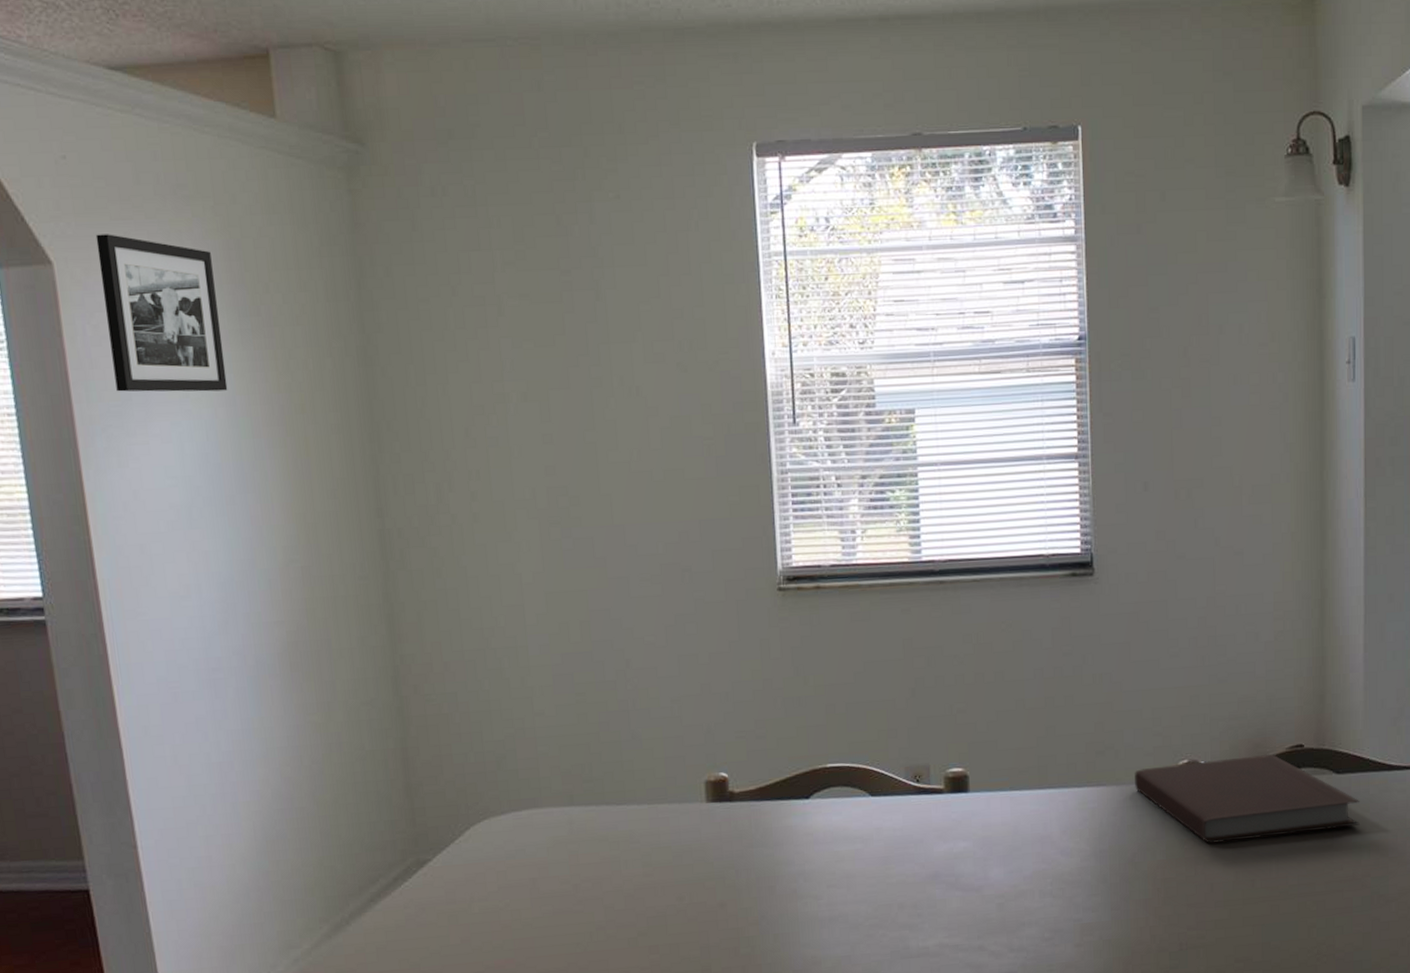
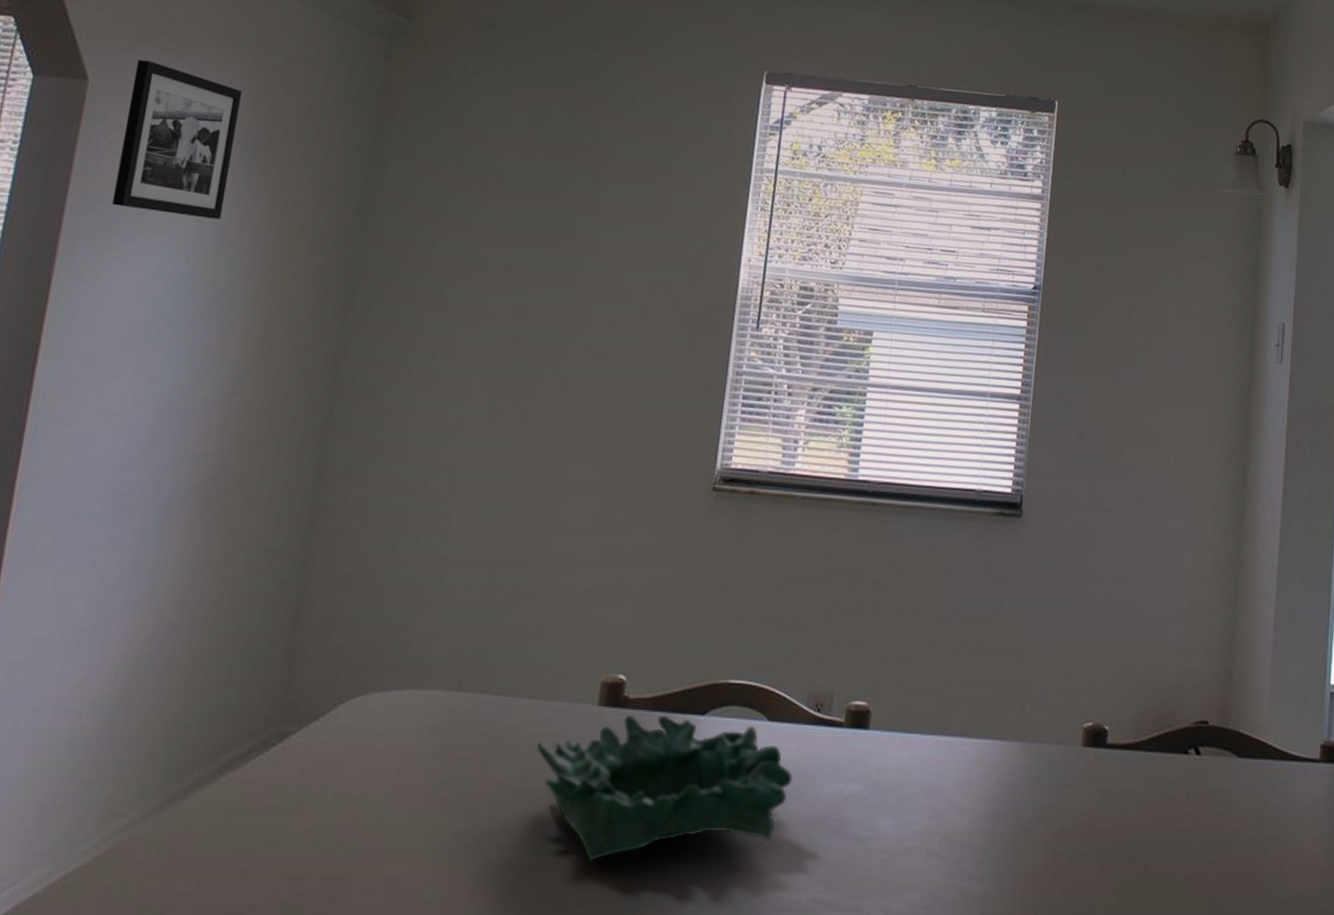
decorative bowl: none [657,803,903,936] -> present [537,714,793,861]
notebook: present [1135,753,1361,844] -> none [1037,726,1259,819]

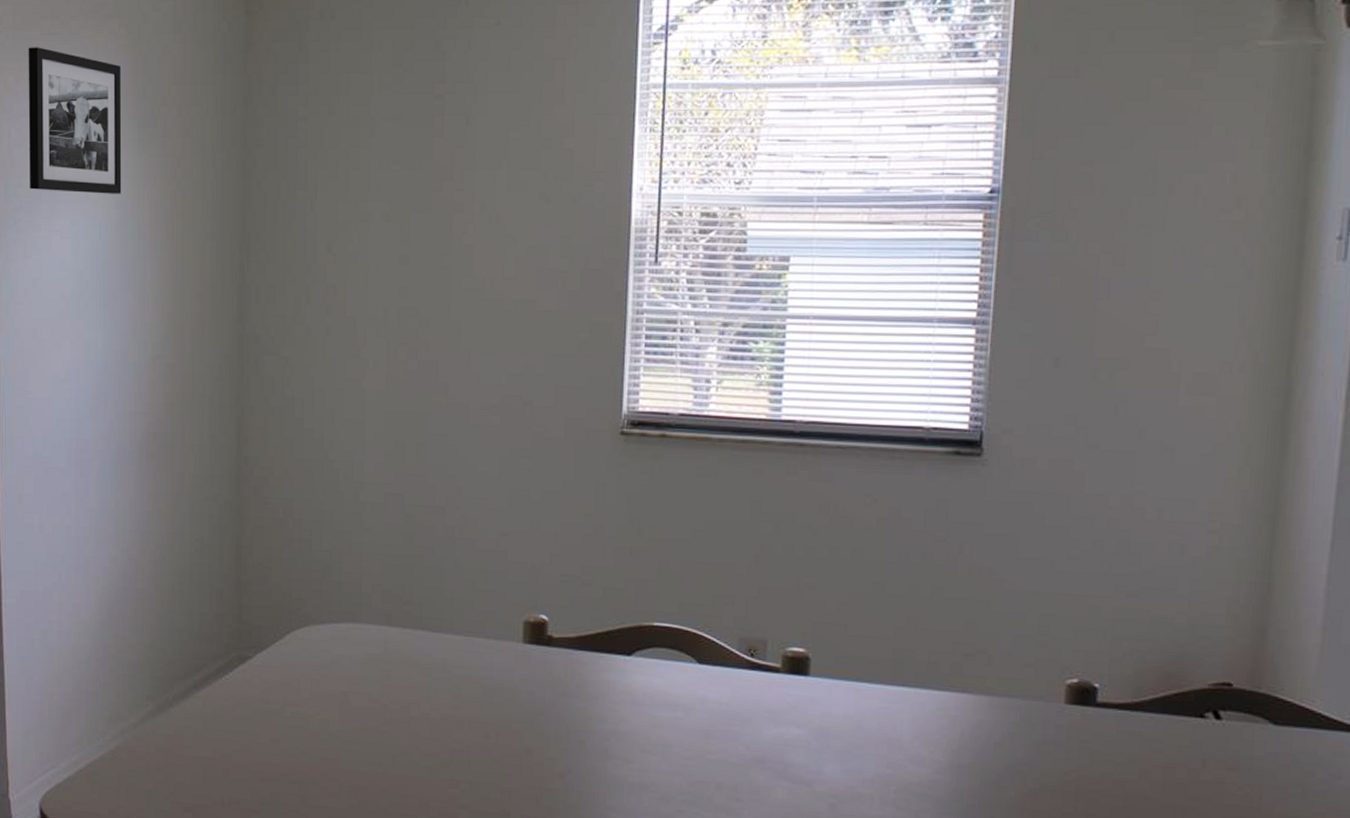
decorative bowl: present [537,714,793,861] -> none [469,652,728,784]

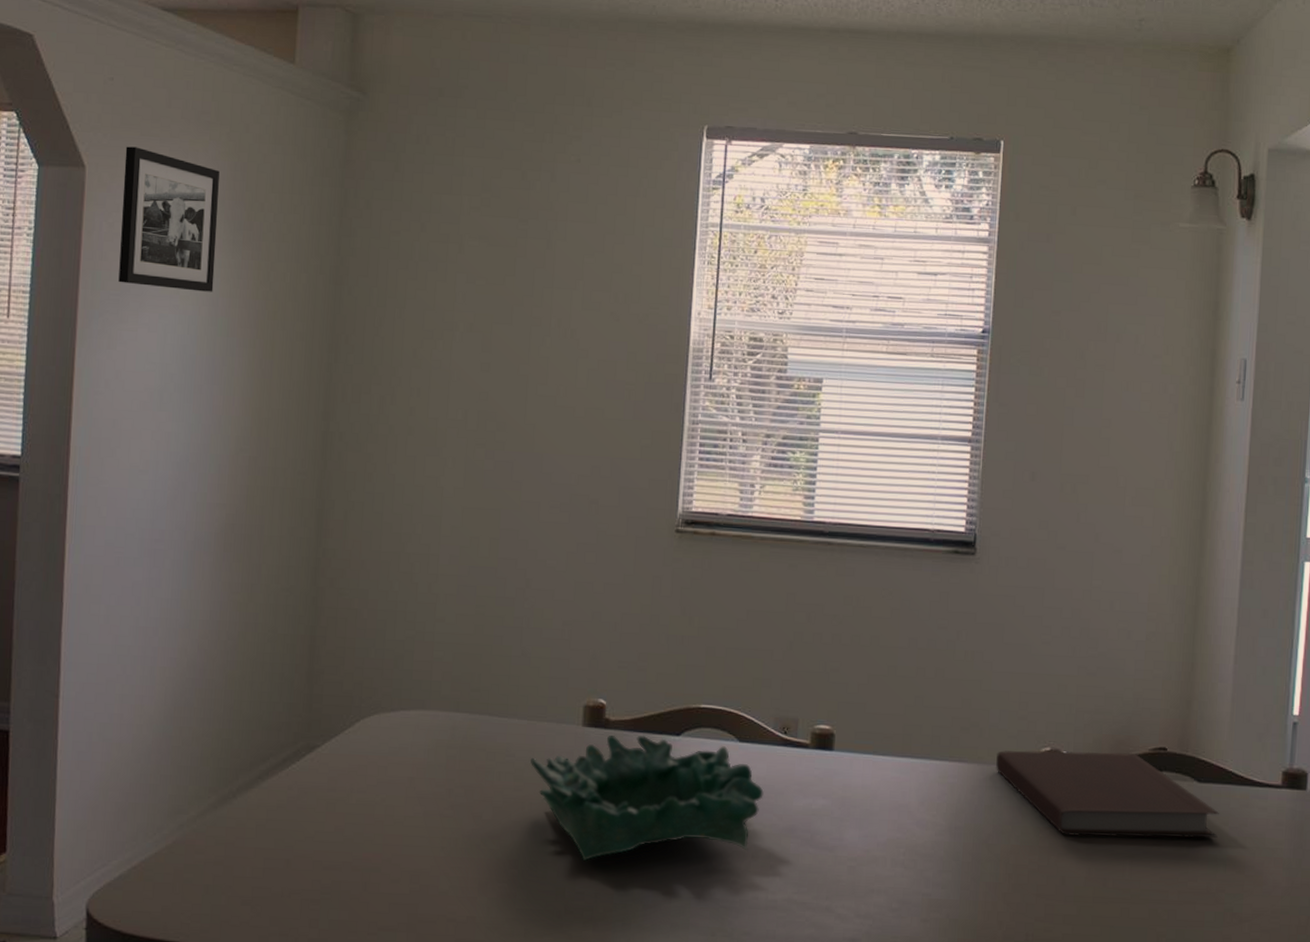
decorative bowl: none [469,652,728,784] -> present [531,734,764,861]
notebook: none [1008,681,1302,791] -> present [996,750,1219,838]

